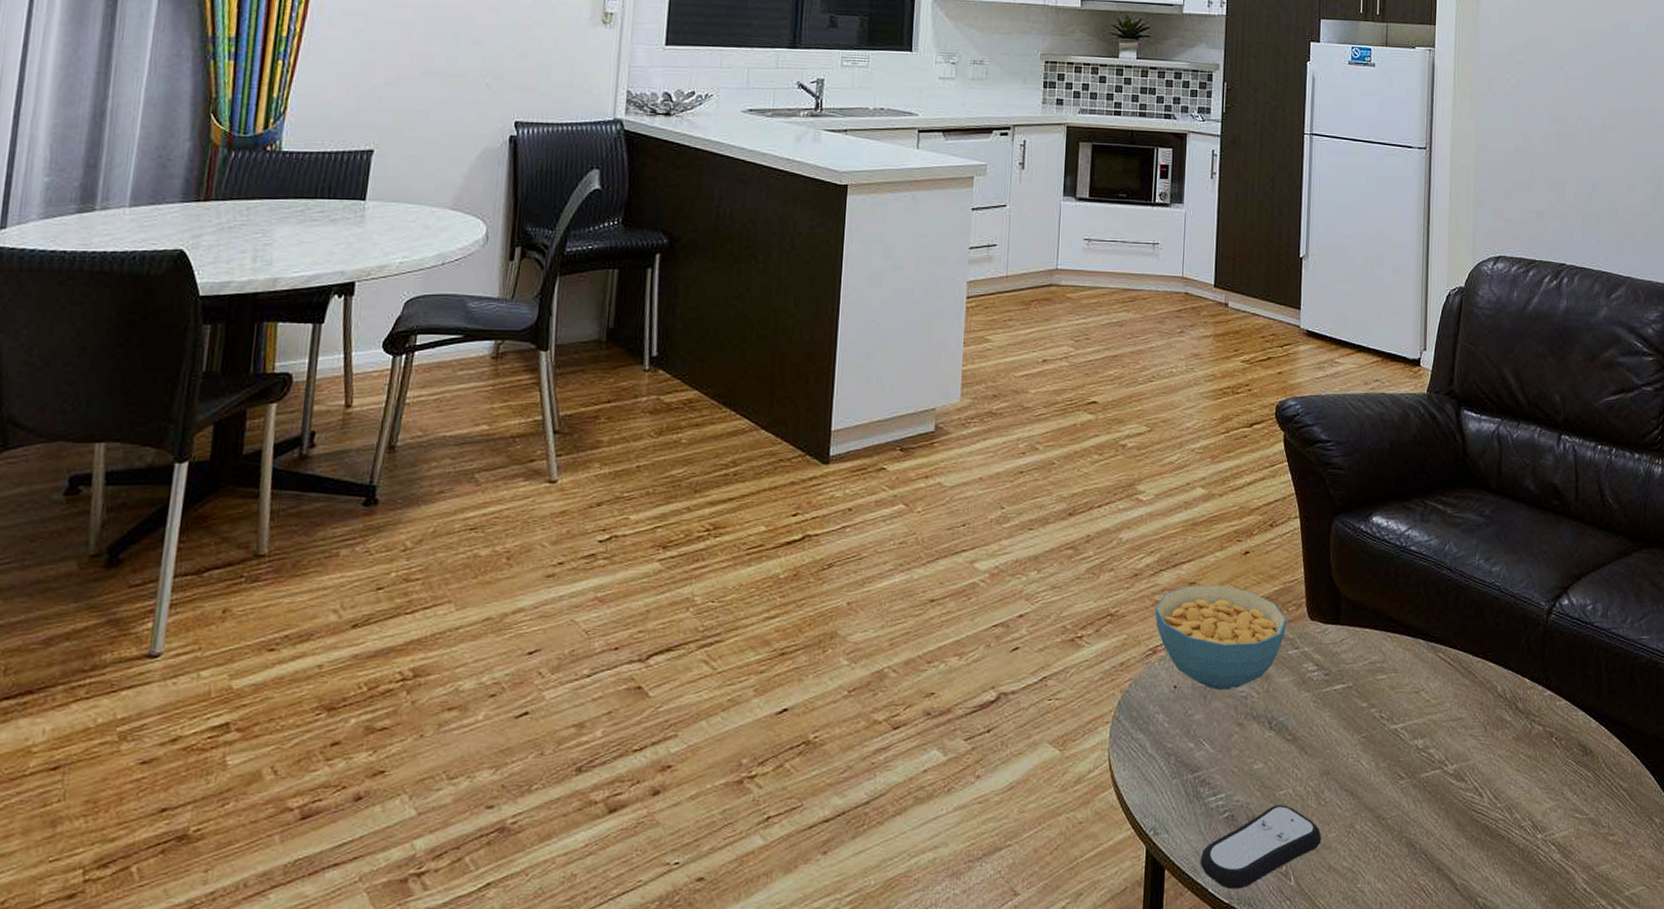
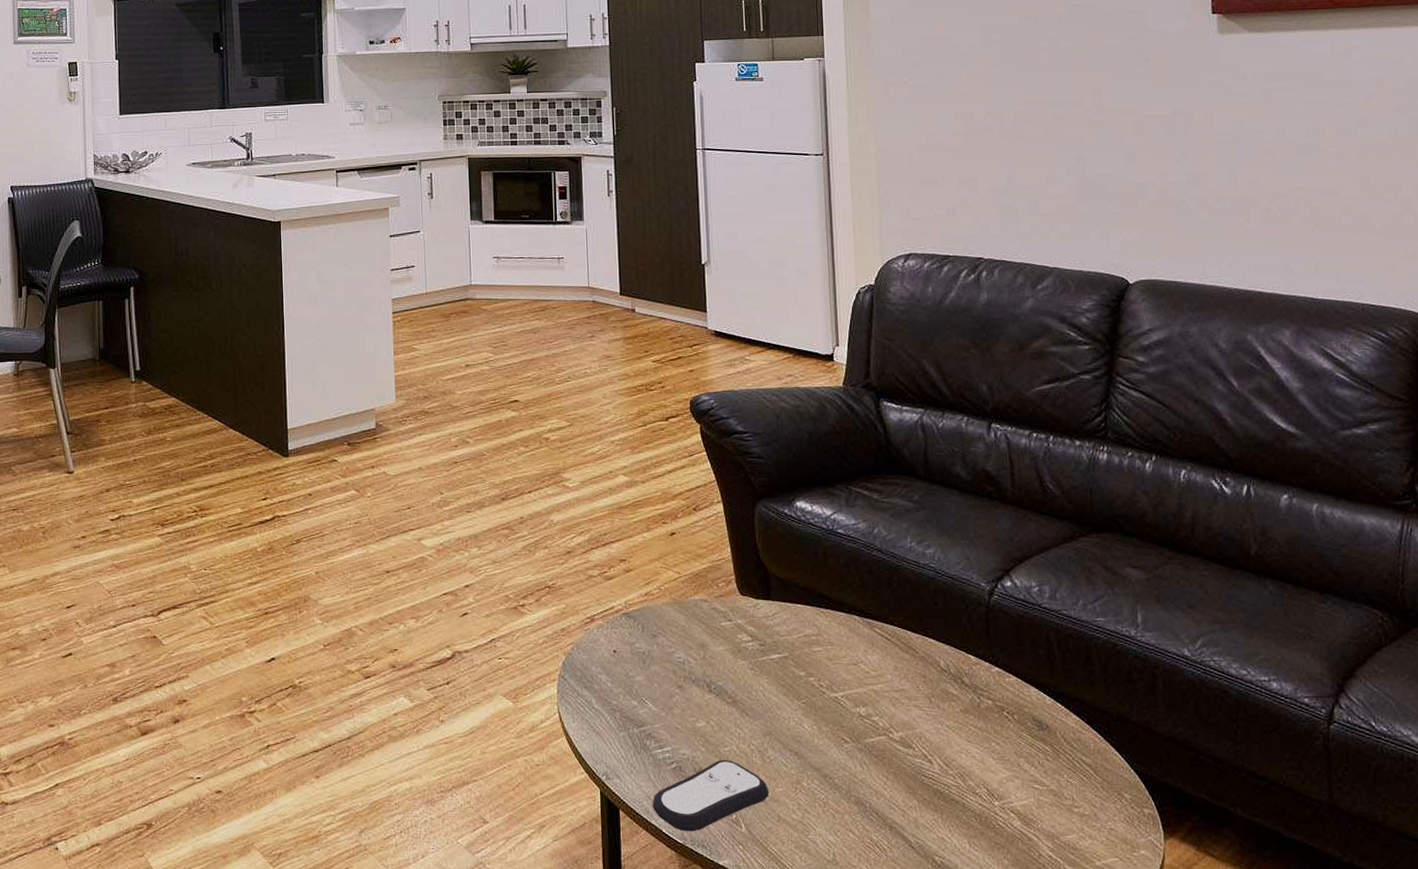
cereal bowl: present [1155,584,1287,690] -> none [589,562,718,655]

